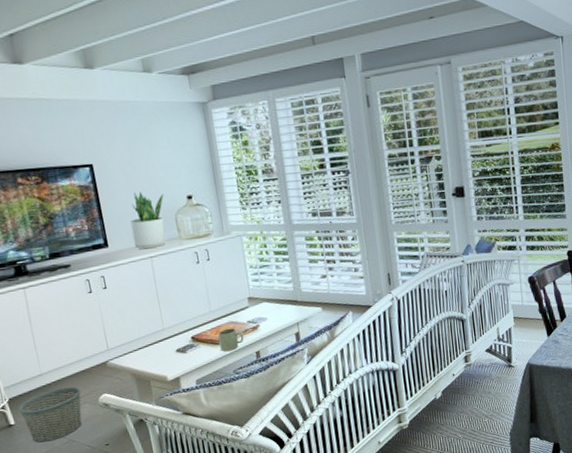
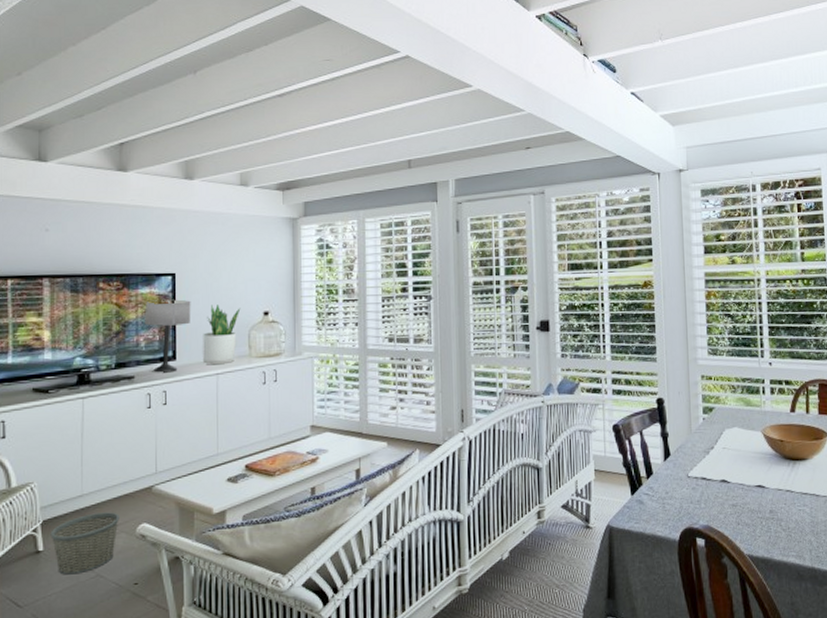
table lamp: none [68,189,116,261] -> present [144,299,191,374]
mug: present [217,328,244,352] -> none [273,458,301,485]

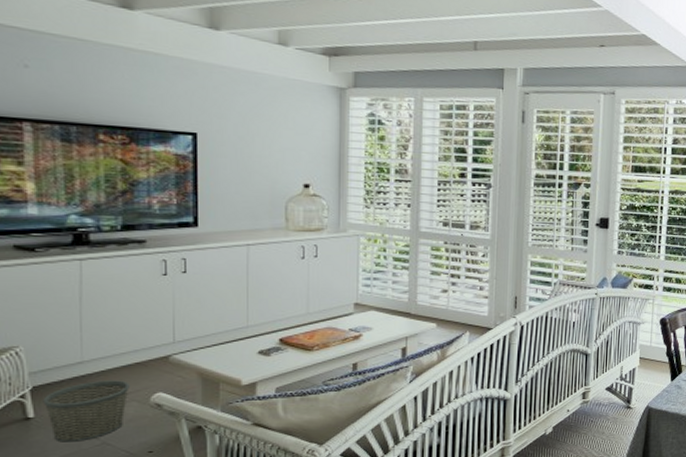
table lamp: present [144,299,191,374] -> none [158,160,217,240]
planter: present [202,304,241,365] -> none [229,171,277,236]

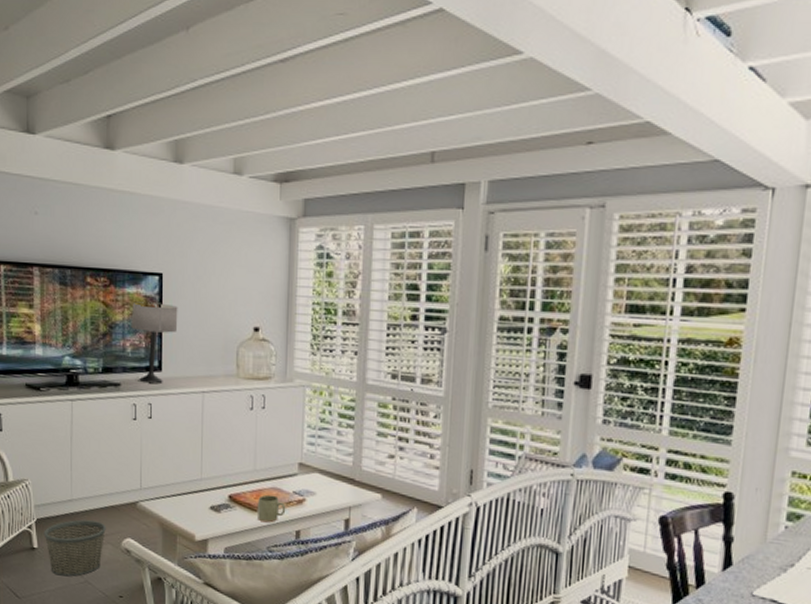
table lamp: none [158,160,217,240] -> present [131,301,178,385]
mug: none [310,334,342,360] -> present [256,494,286,523]

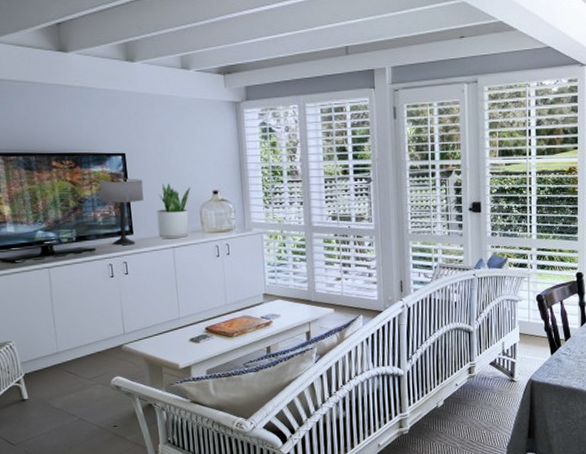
basket: present [43,519,107,577] -> none [32,367,96,419]
planter: none [188,313,230,382] -> present [156,183,191,239]
mug: present [256,494,286,523] -> none [231,322,257,345]

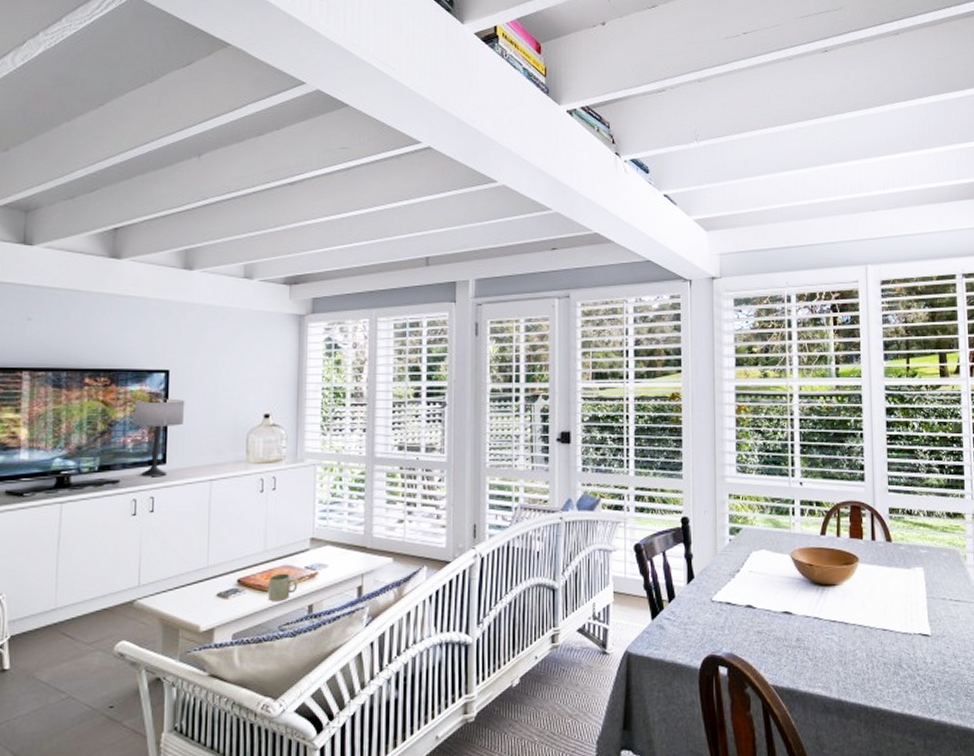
planter: present [156,183,191,239] -> none [195,405,239,470]
mug: none [231,322,257,345] -> present [267,573,298,602]

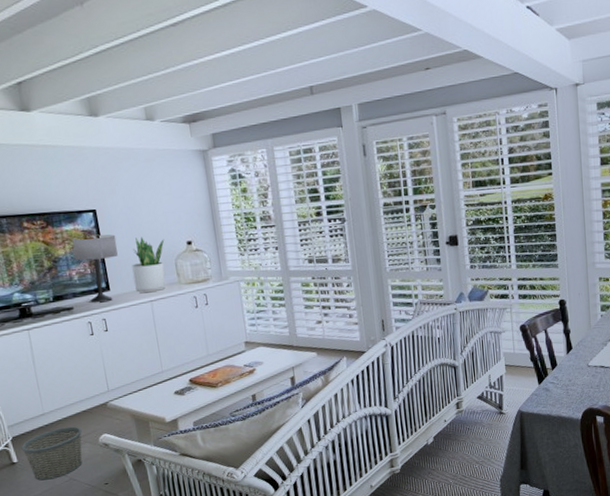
basket: none [18,628,98,696] -> present [21,426,83,481]
planter: none [195,405,239,470] -> present [132,237,165,293]
mug: present [267,573,298,602] -> none [215,371,241,395]

